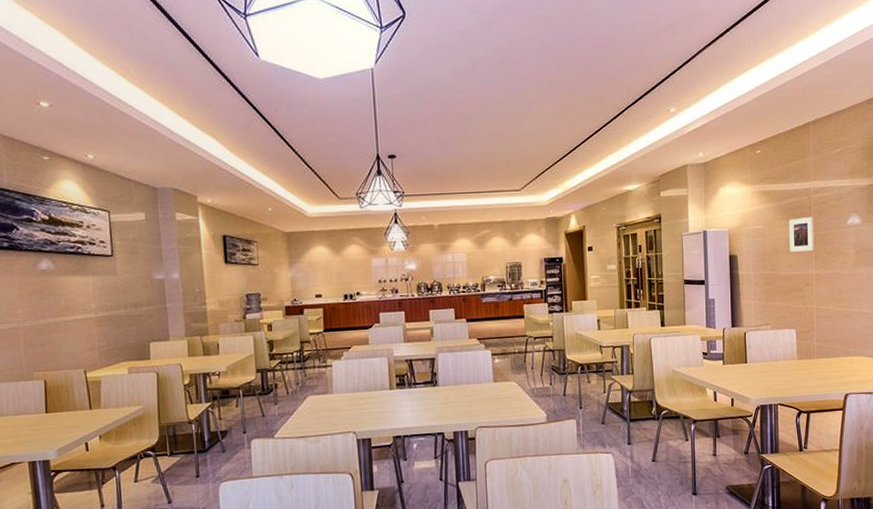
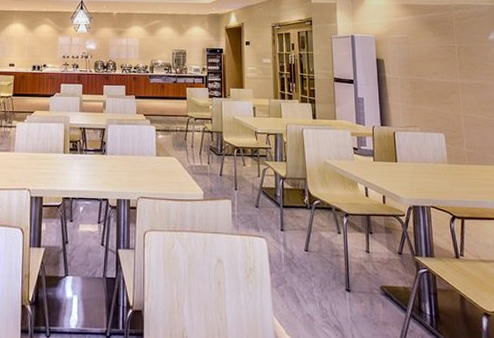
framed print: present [788,216,814,252] -> none [431,29,458,61]

